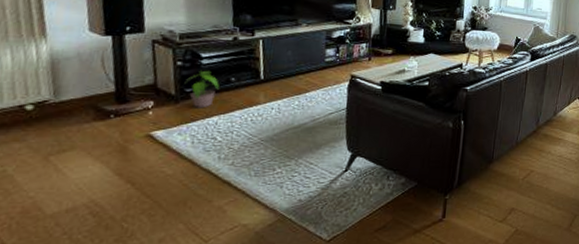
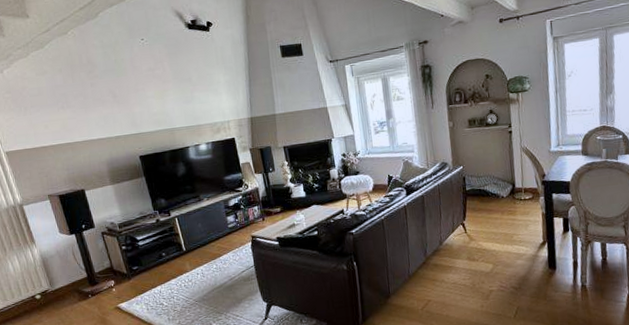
potted plant: present [186,70,219,108] -> none [131,250,156,282]

